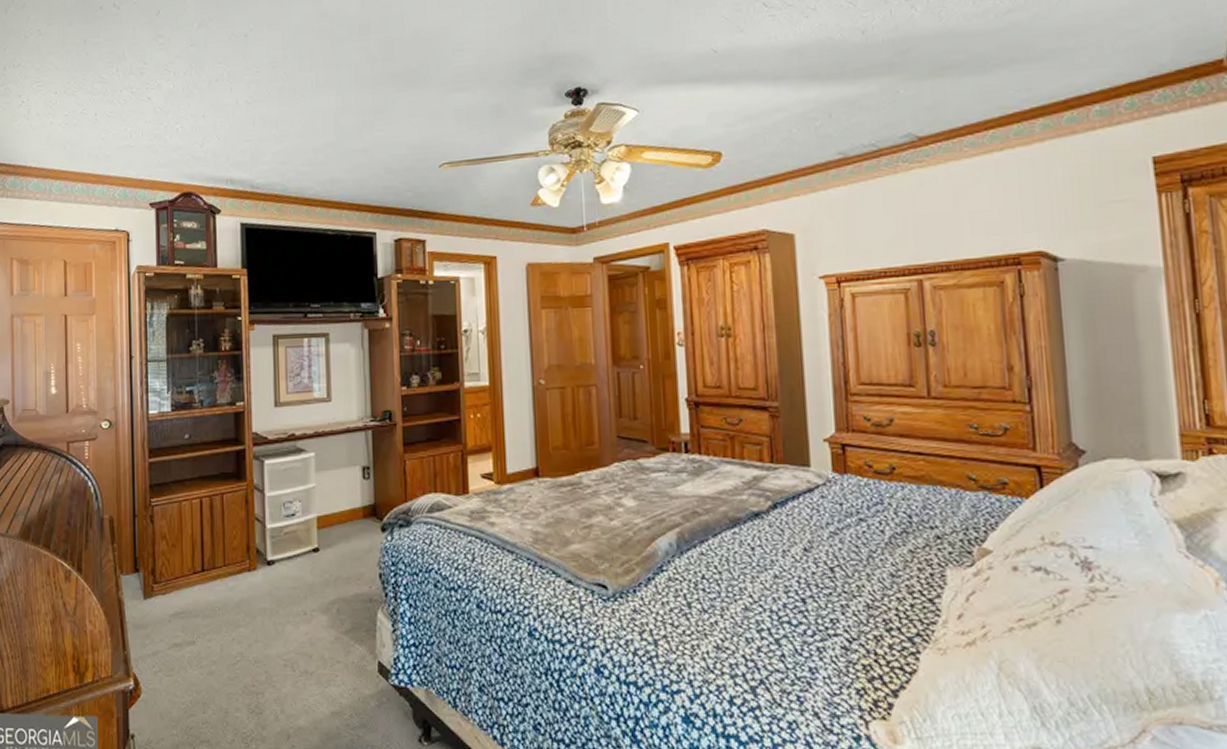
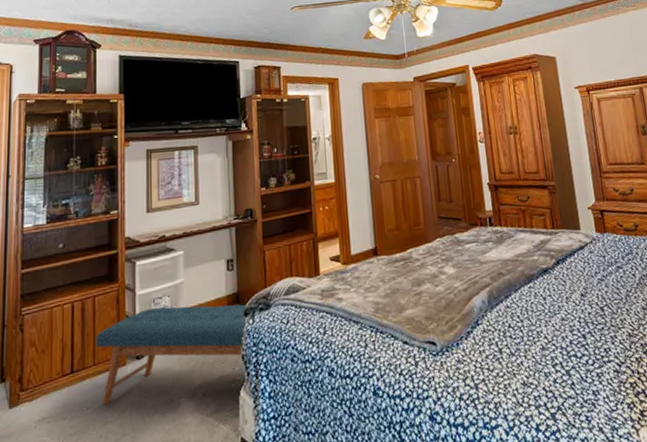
bench: none [225,513,384,608] -> present [95,304,246,406]

